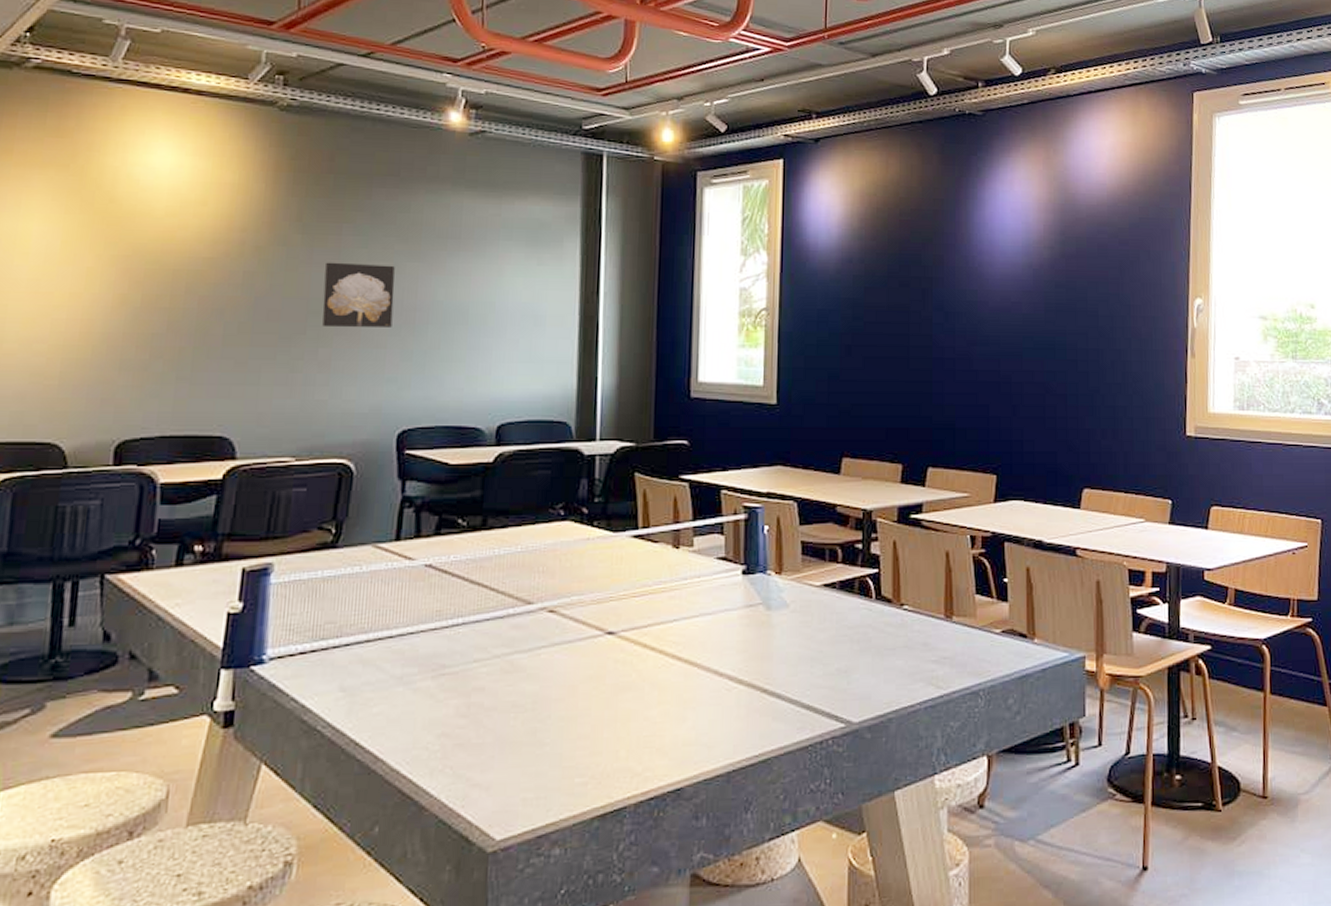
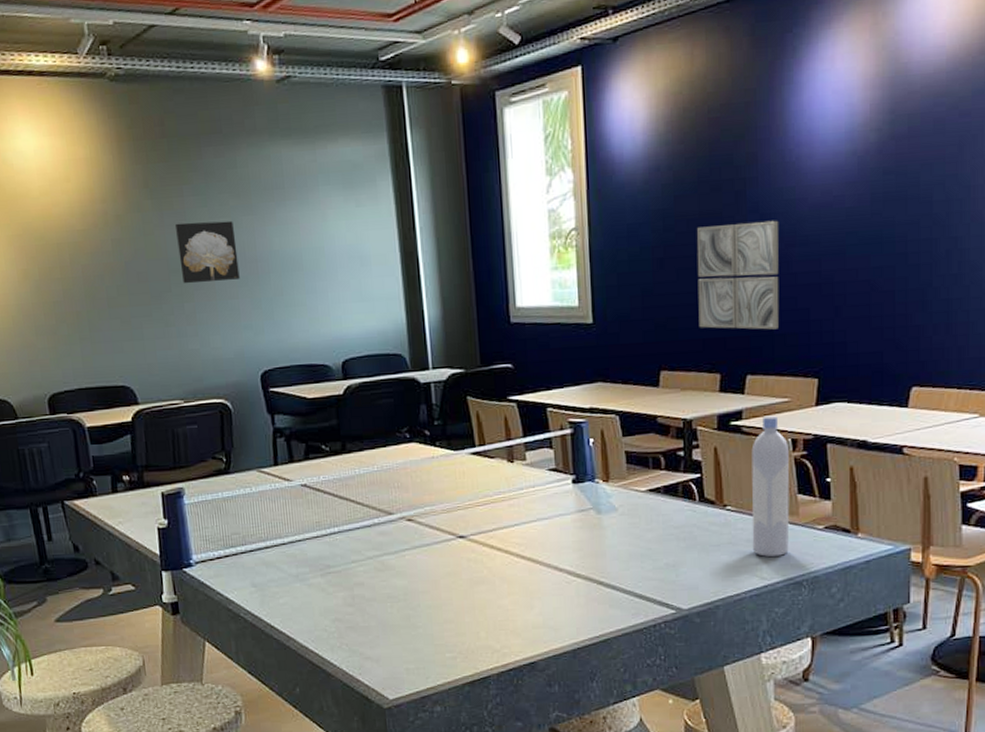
wall art: none [883,319,962,423] -> present [697,220,780,330]
bottle: none [929,510,967,663] -> present [751,415,790,557]

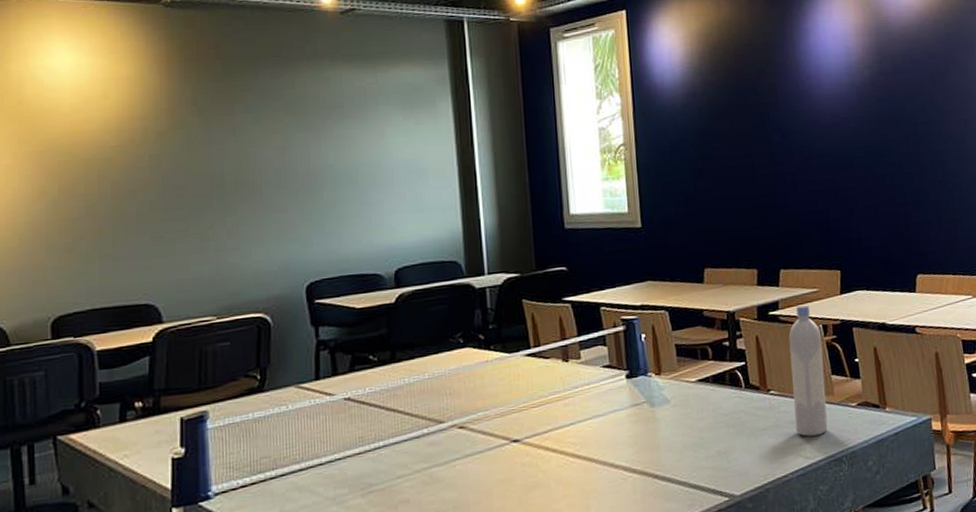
wall art: present [175,220,240,284] -> none [224,137,290,198]
wall art: present [697,220,780,330] -> none [730,137,804,230]

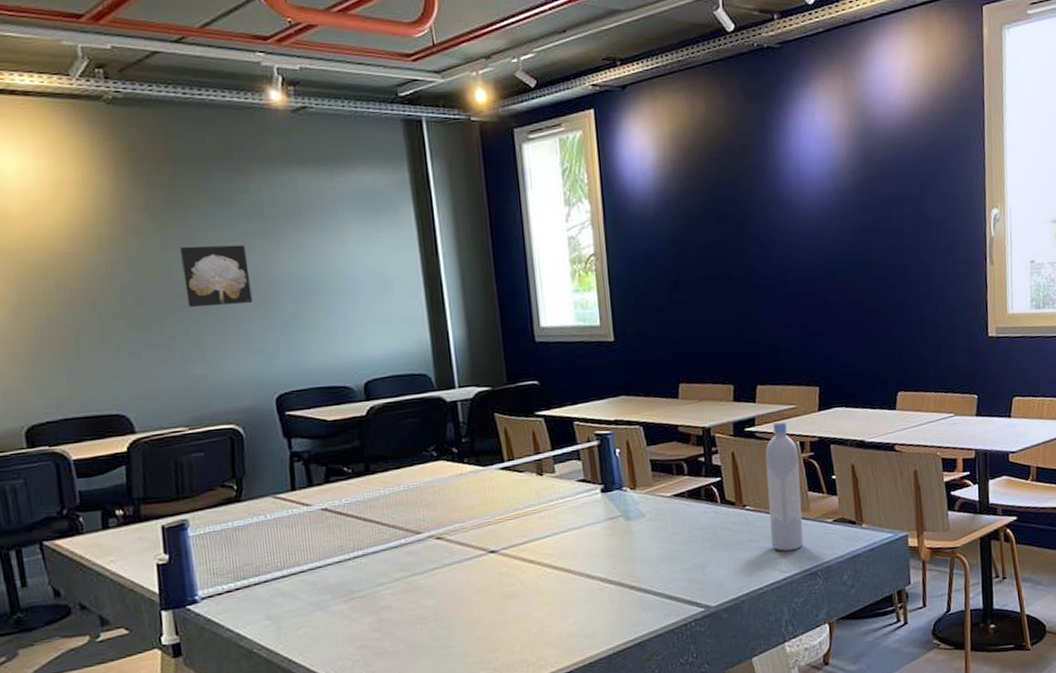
wall art: none [224,137,290,198] -> present [180,244,253,308]

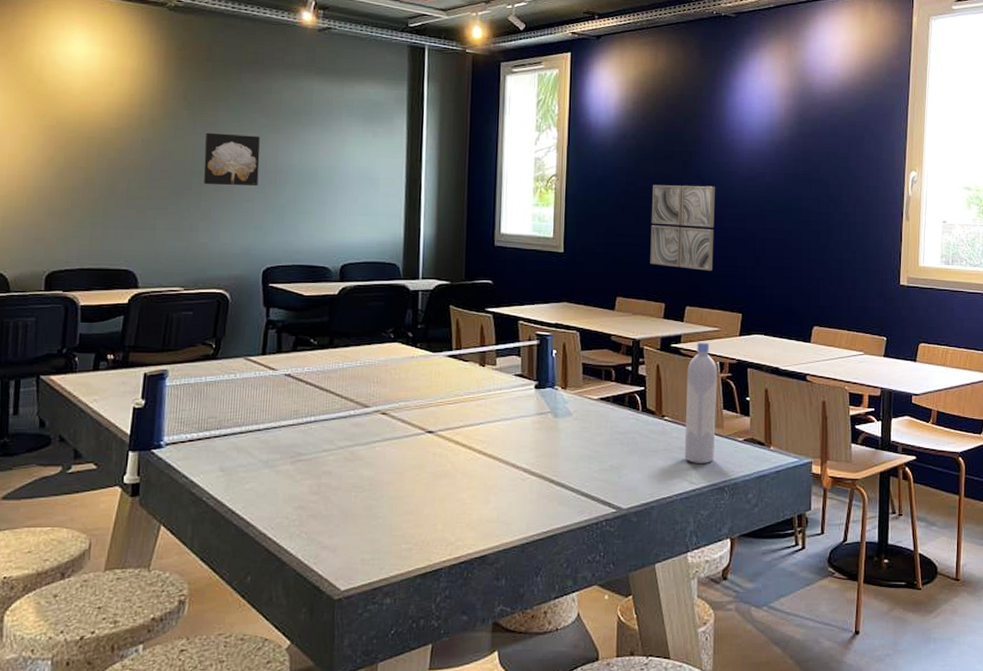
wall art: none [706,248,782,345] -> present [650,185,716,271]

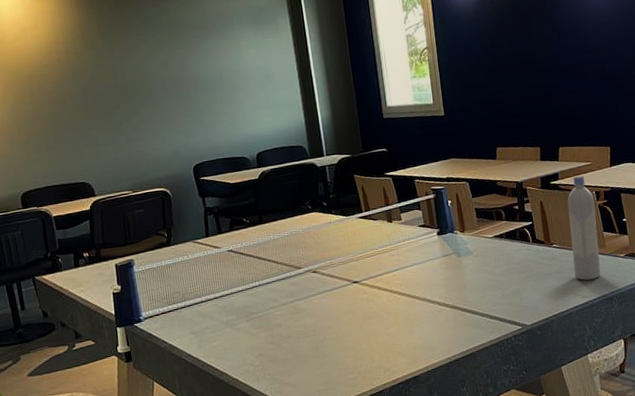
wall art: present [203,132,260,186] -> none [123,53,175,102]
wall art: present [650,185,716,271] -> none [515,36,579,115]

